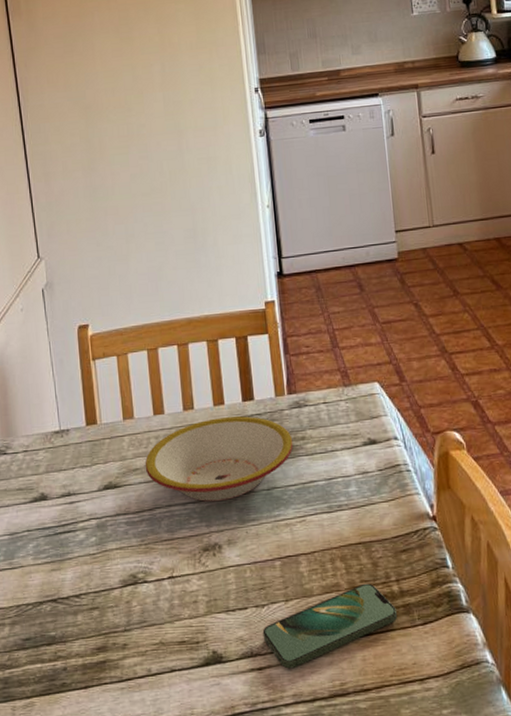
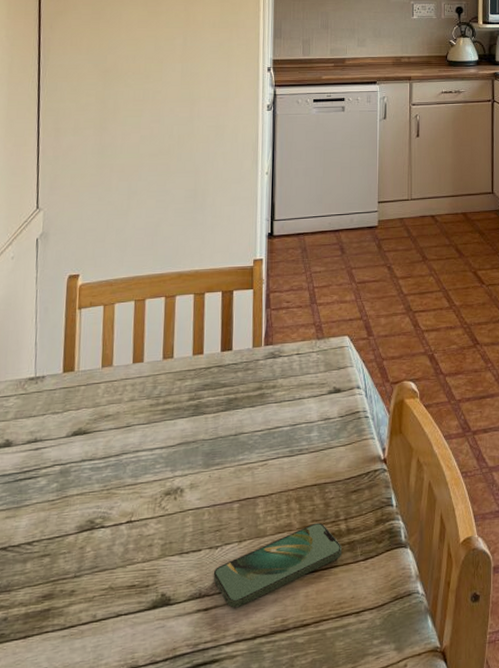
bowl: present [145,416,294,502] -> none [117,365,264,448]

